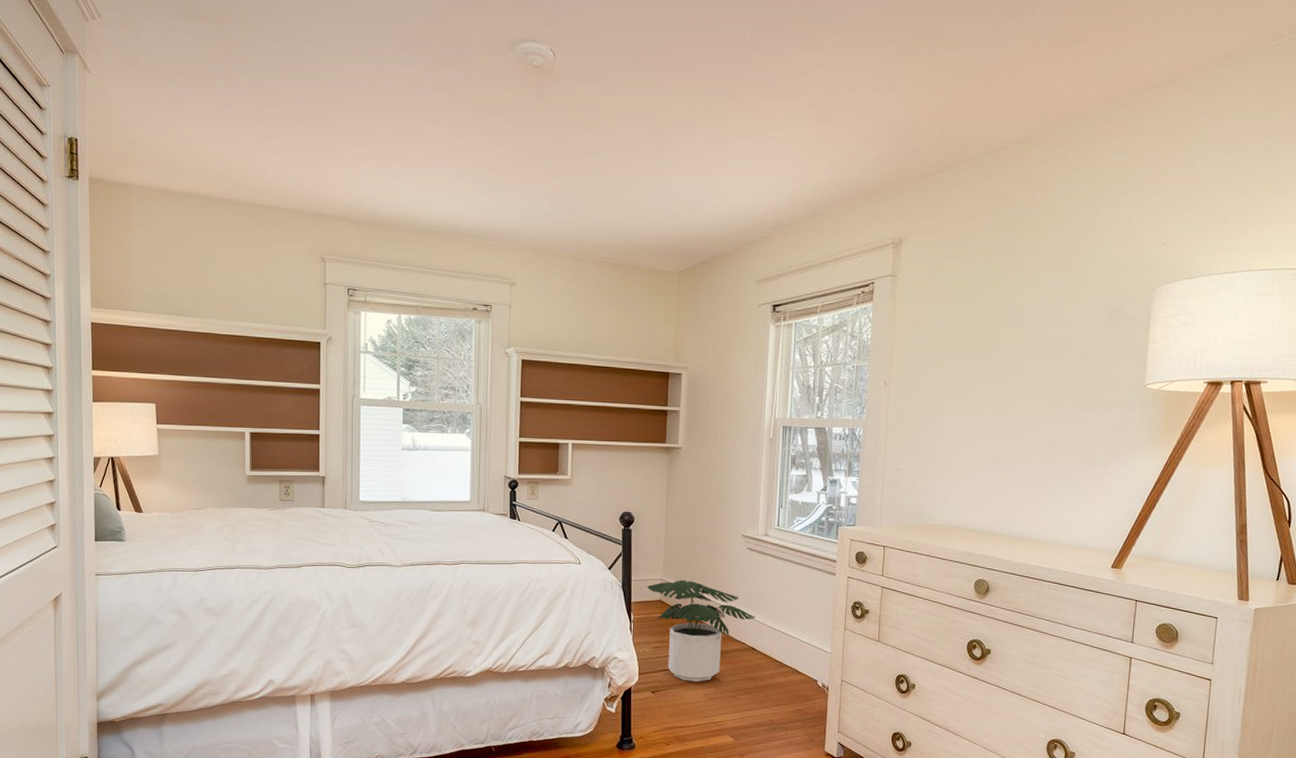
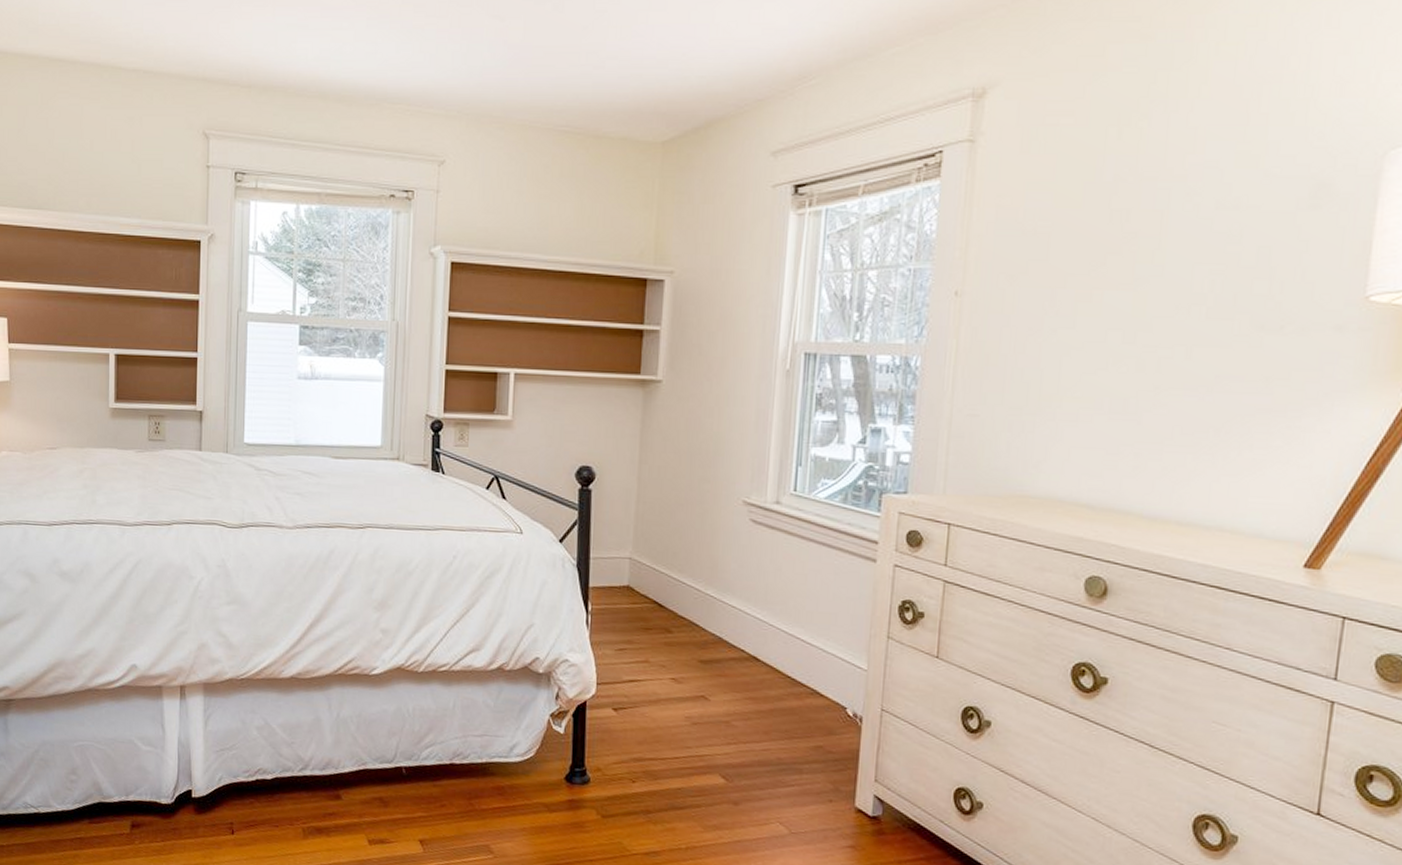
potted plant: present [646,580,756,682] -> none [610,560,760,700]

